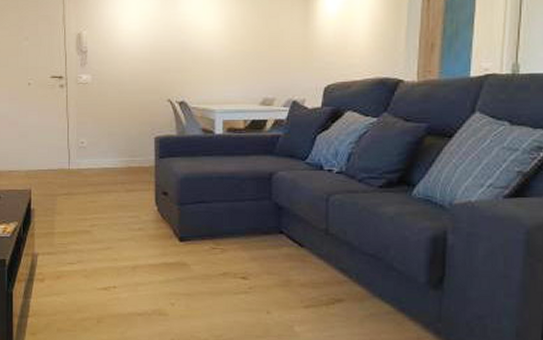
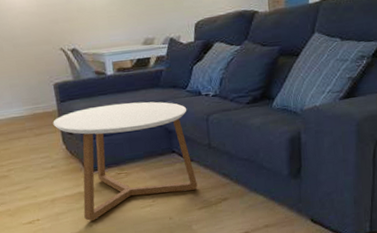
coffee table: none [148,167,306,300] -> present [53,101,198,222]

